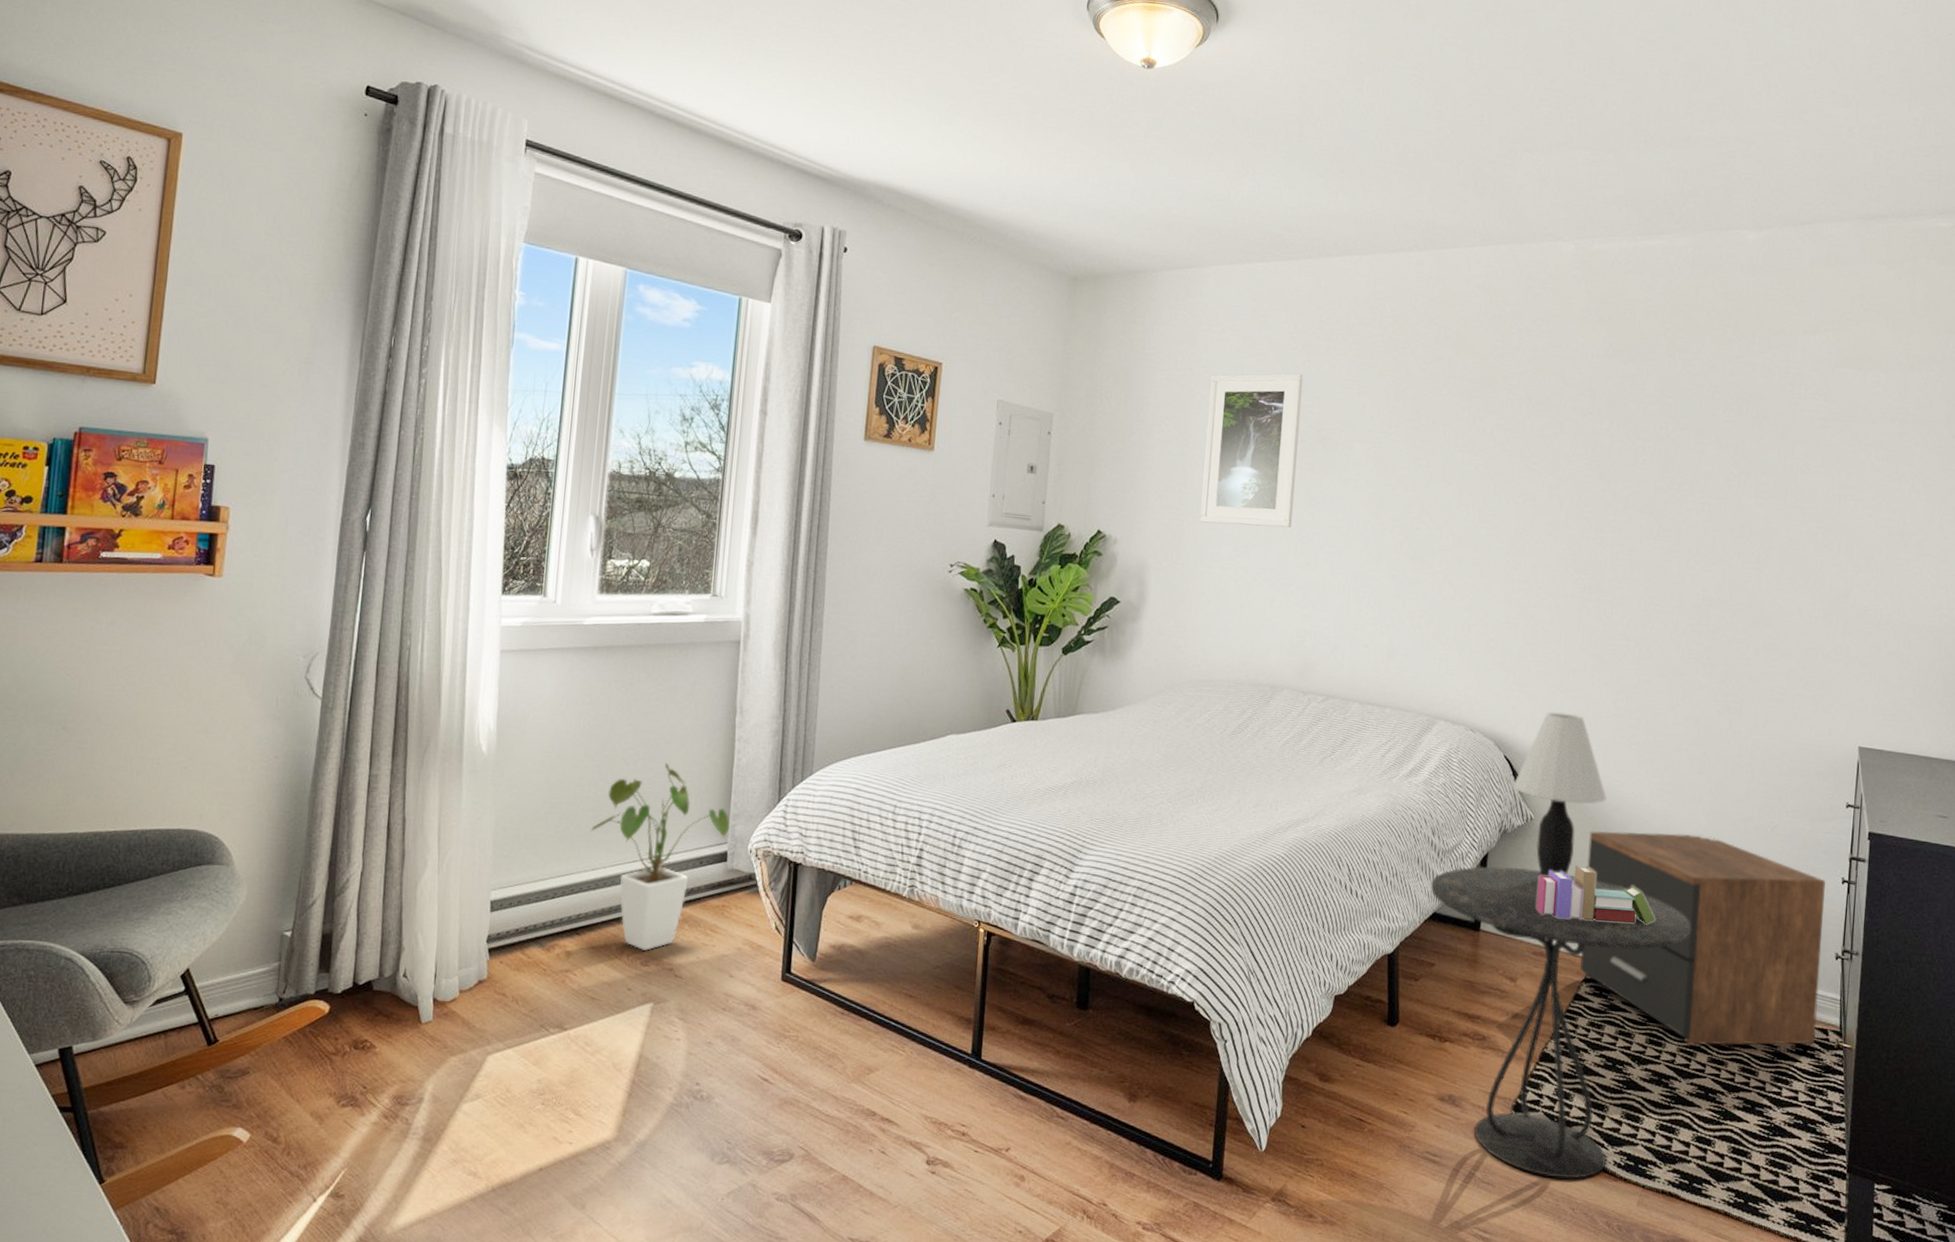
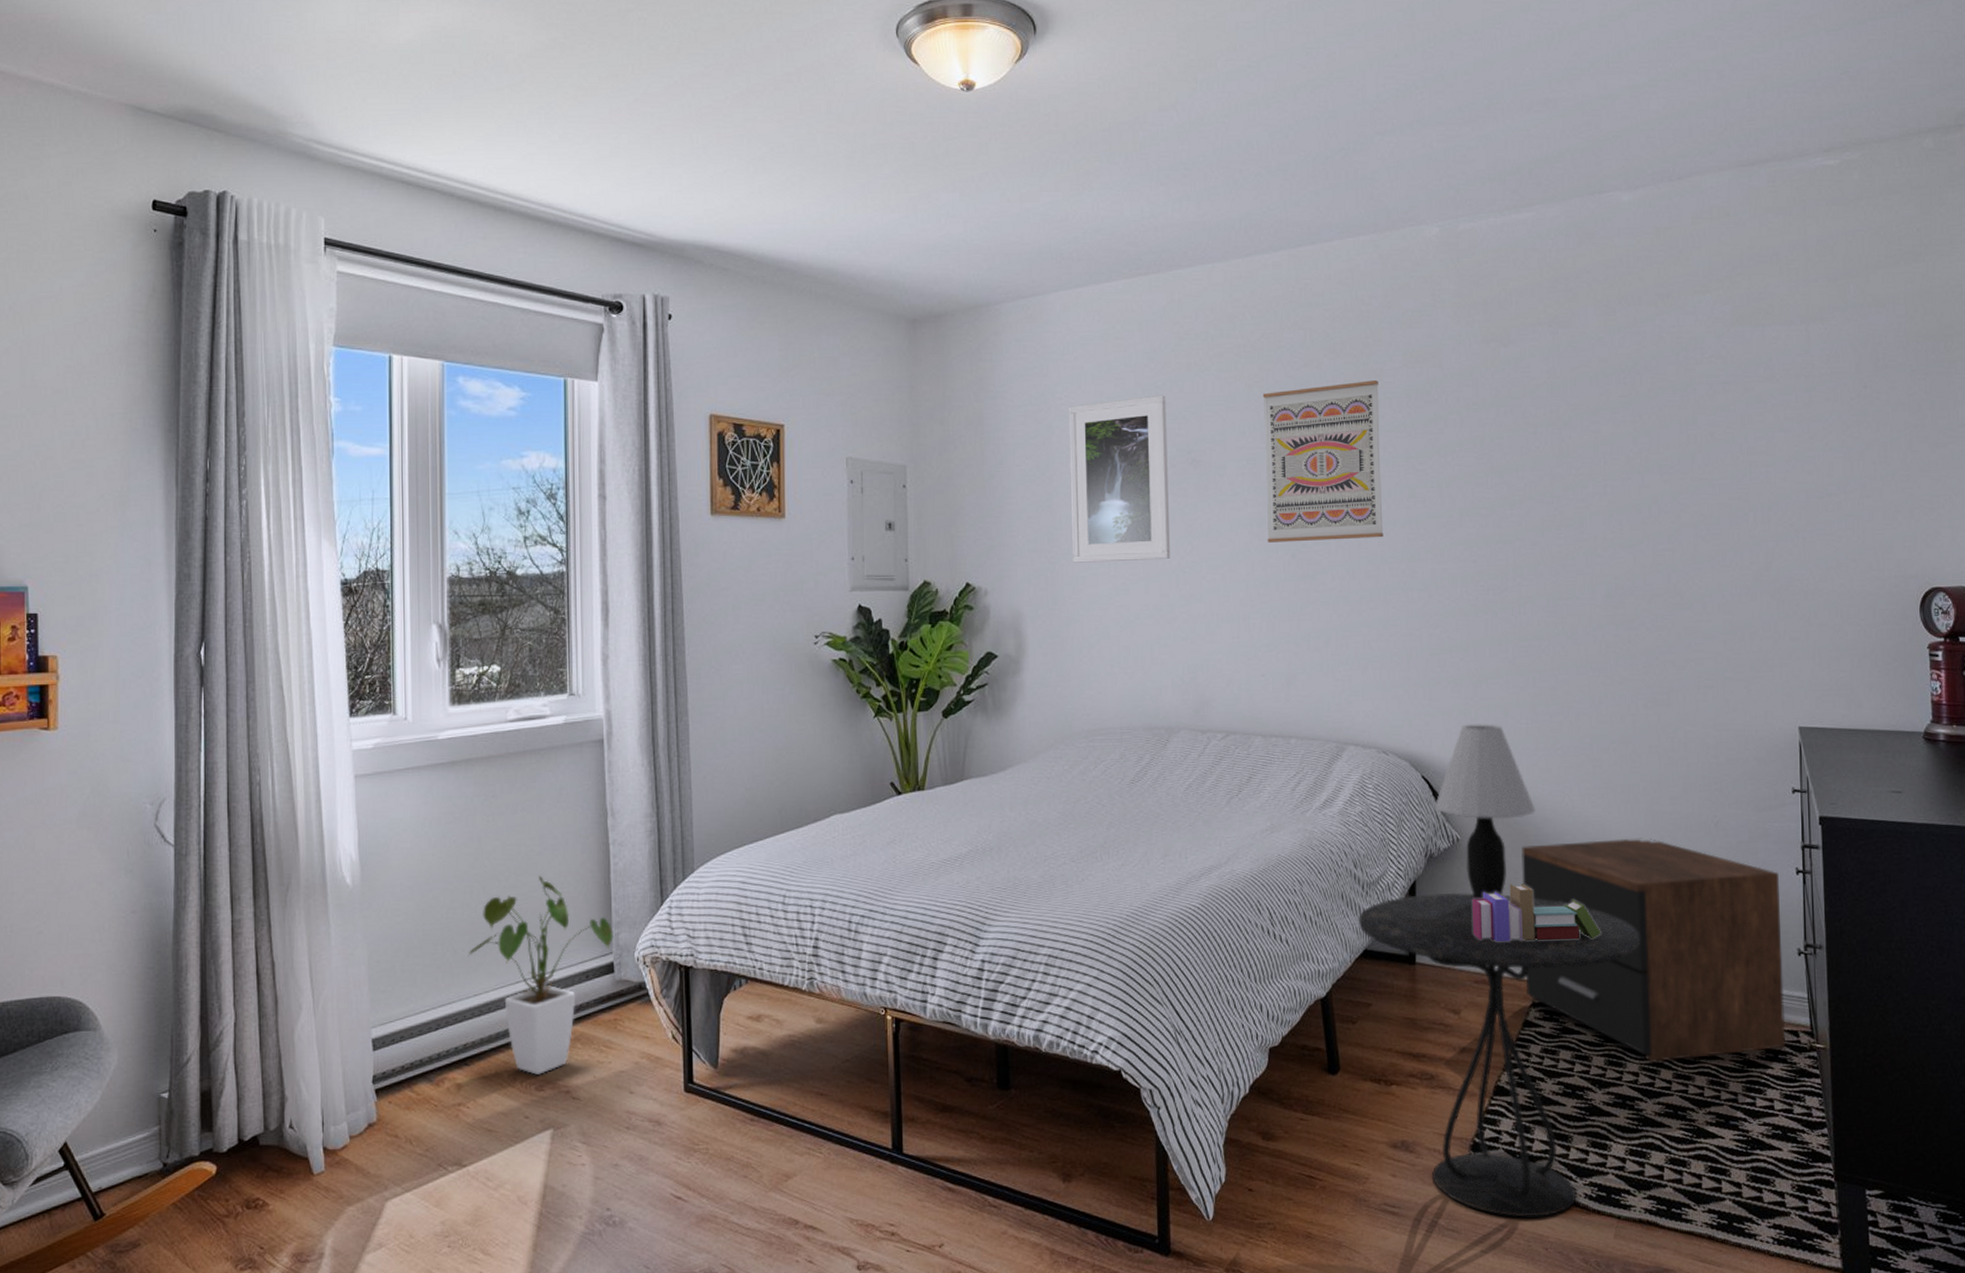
wall art: none [1383,380,1503,529] -> present [1262,380,1384,543]

